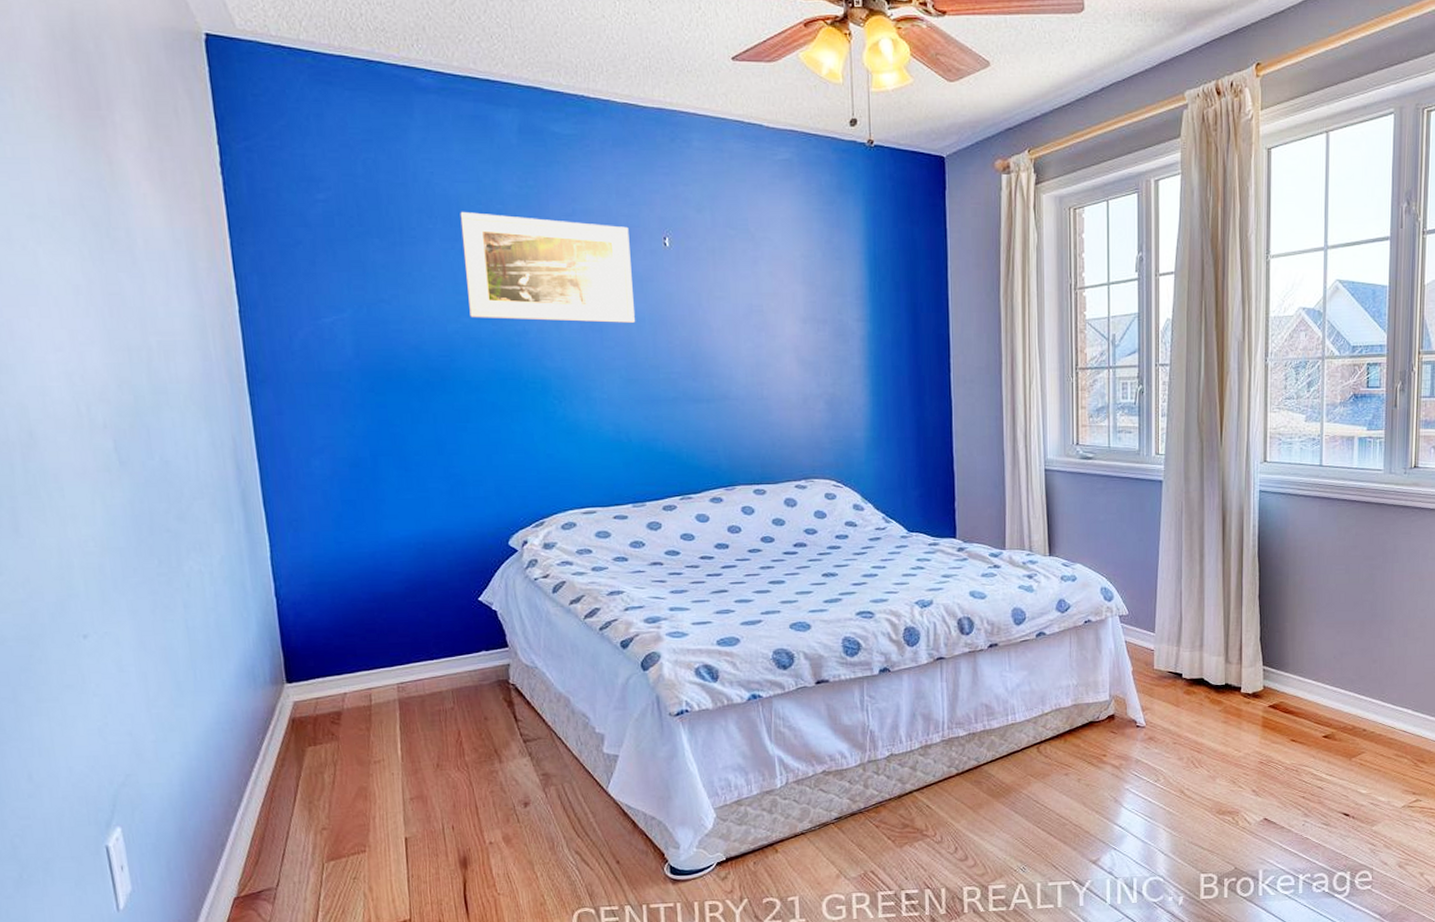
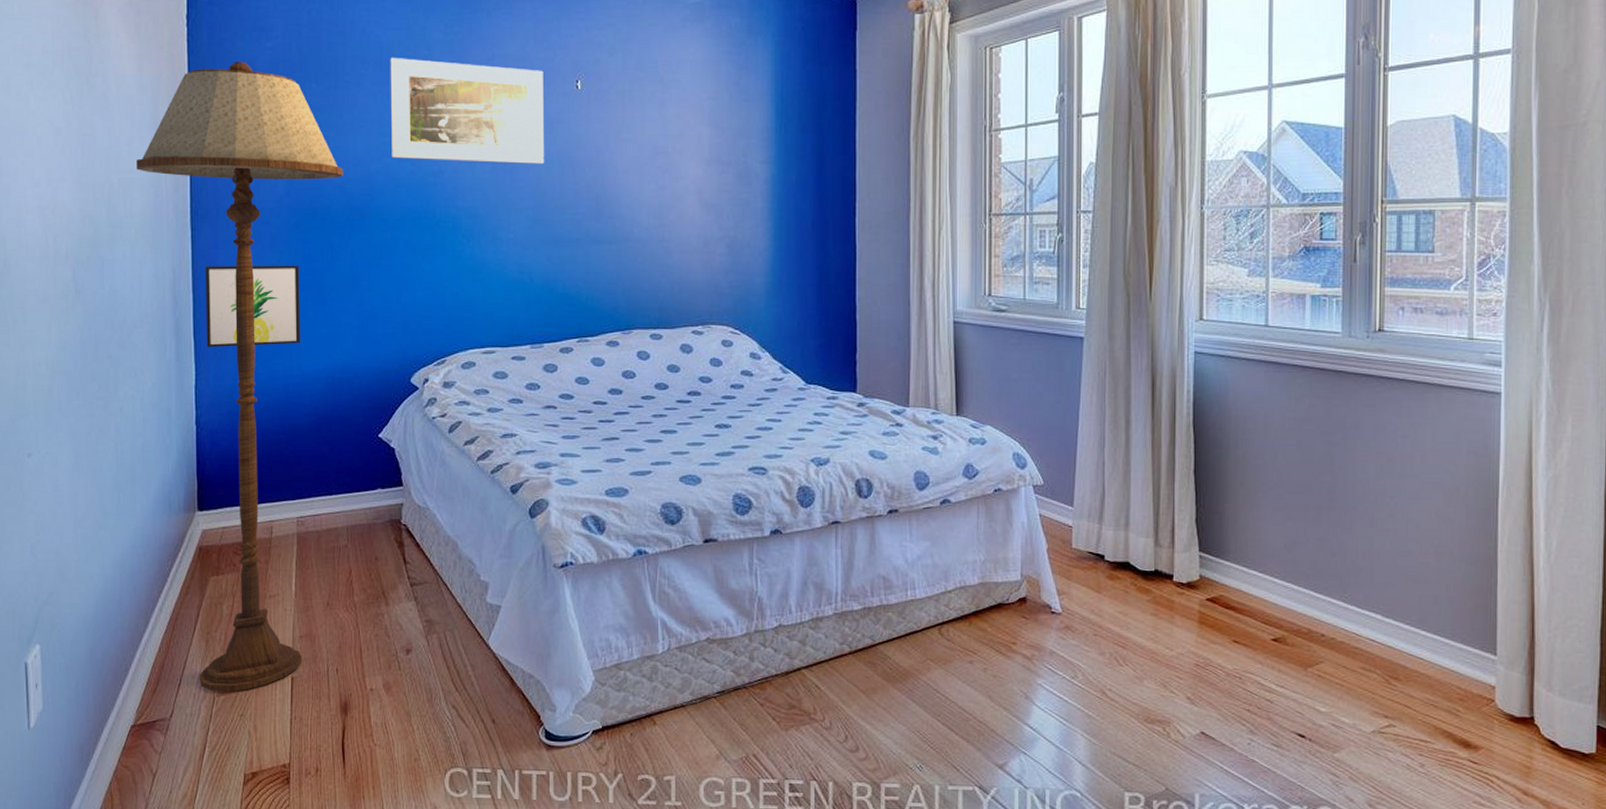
floor lamp: none [177,215,419,858] -> present [136,62,344,692]
wall art: none [270,430,385,518] -> present [205,265,300,348]

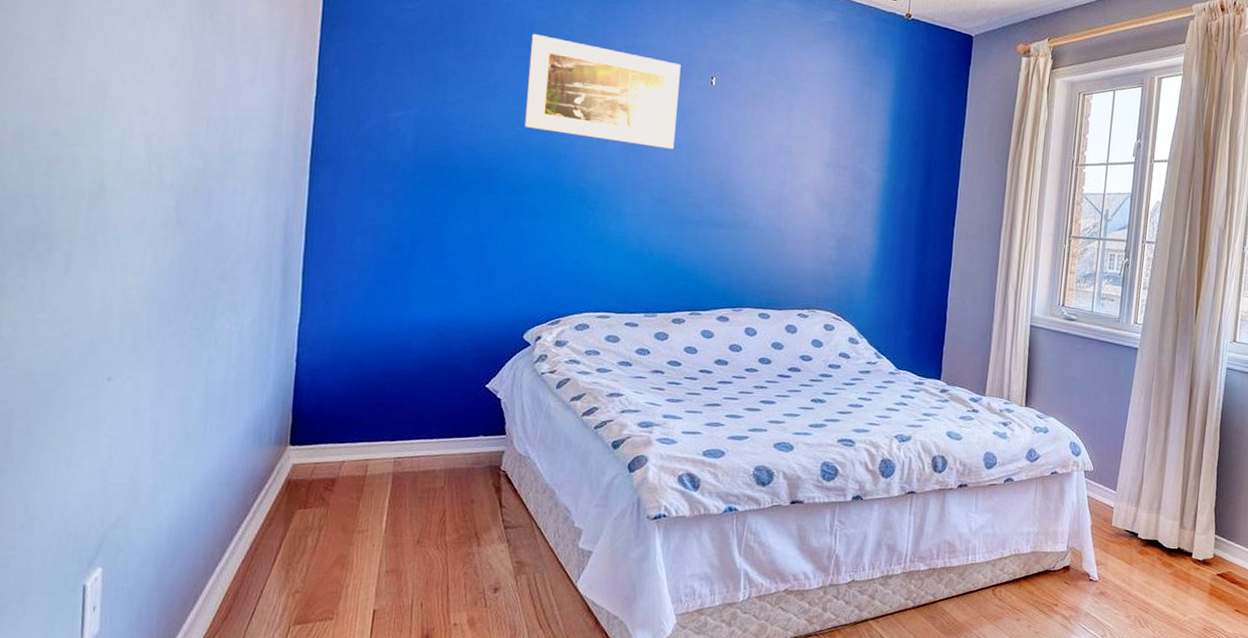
floor lamp: present [136,62,344,692] -> none [257,18,475,622]
wall art: present [205,265,300,348] -> none [315,210,421,293]

